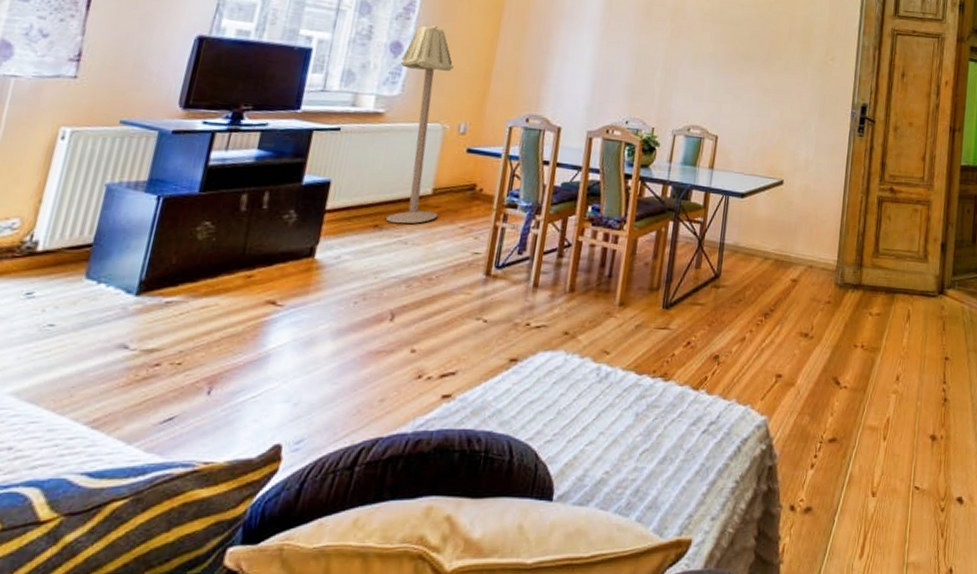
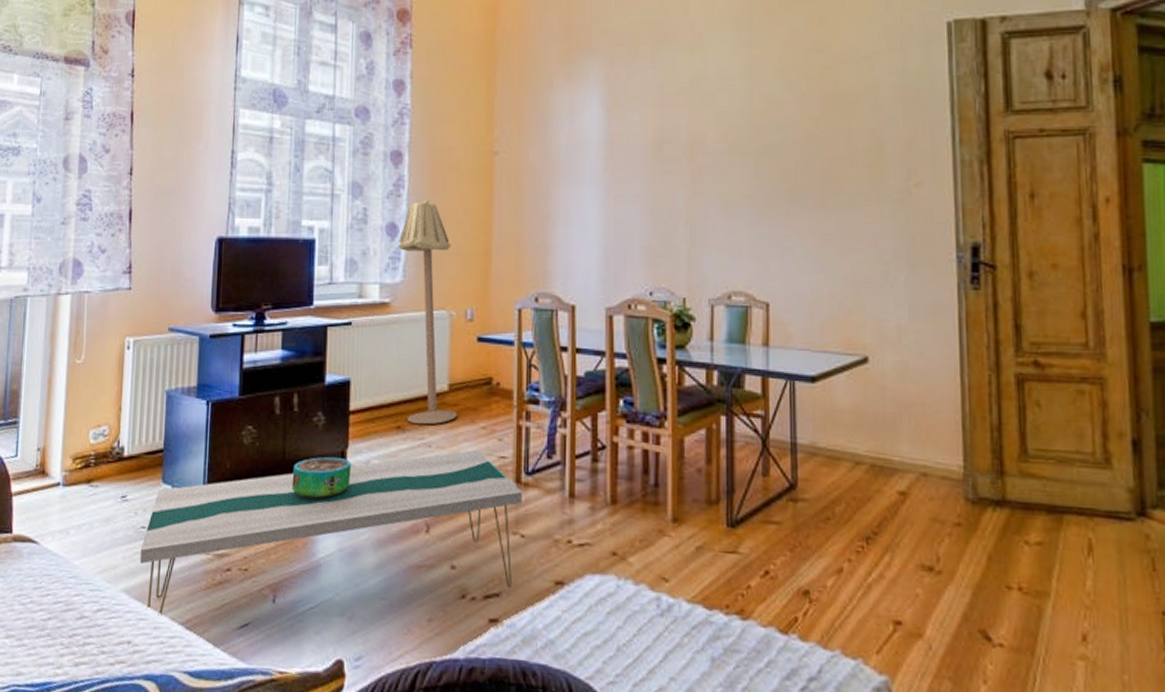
coffee table: none [39,247,490,417] -> present [139,450,522,616]
decorative bowl: none [248,252,320,294] -> present [292,456,352,500]

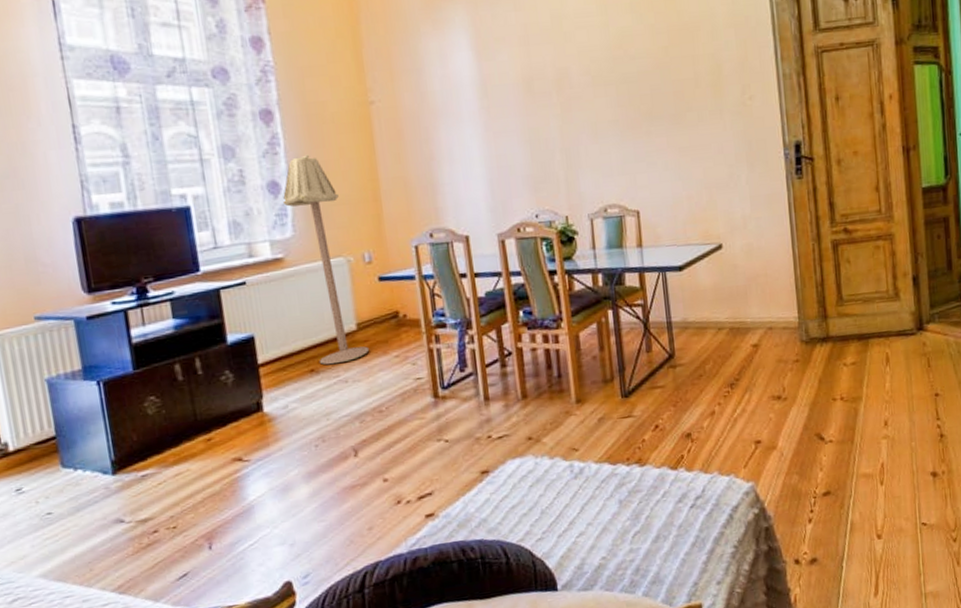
coffee table: present [139,450,522,616] -> none [50,377,442,590]
decorative bowl: present [292,456,352,500] -> none [207,408,271,453]

